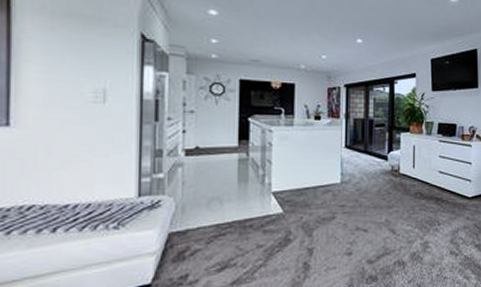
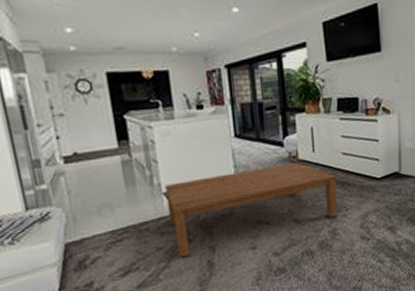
coffee table: none [274,176,432,257] -> present [164,163,339,258]

